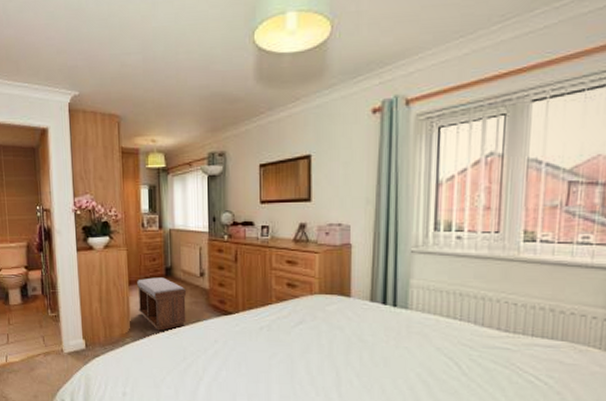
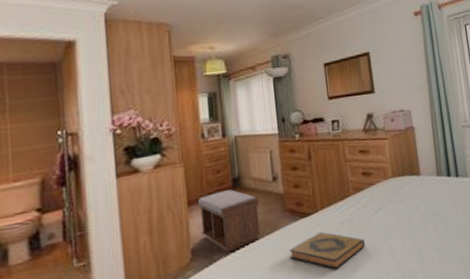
hardback book: none [209,332,281,369] -> present [288,232,365,270]

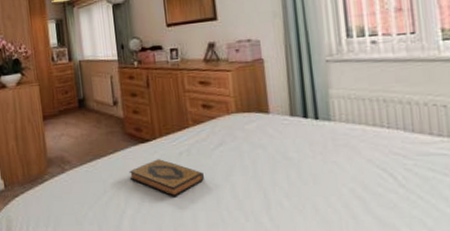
bench: present [198,189,261,253] -> none [51,109,104,165]

